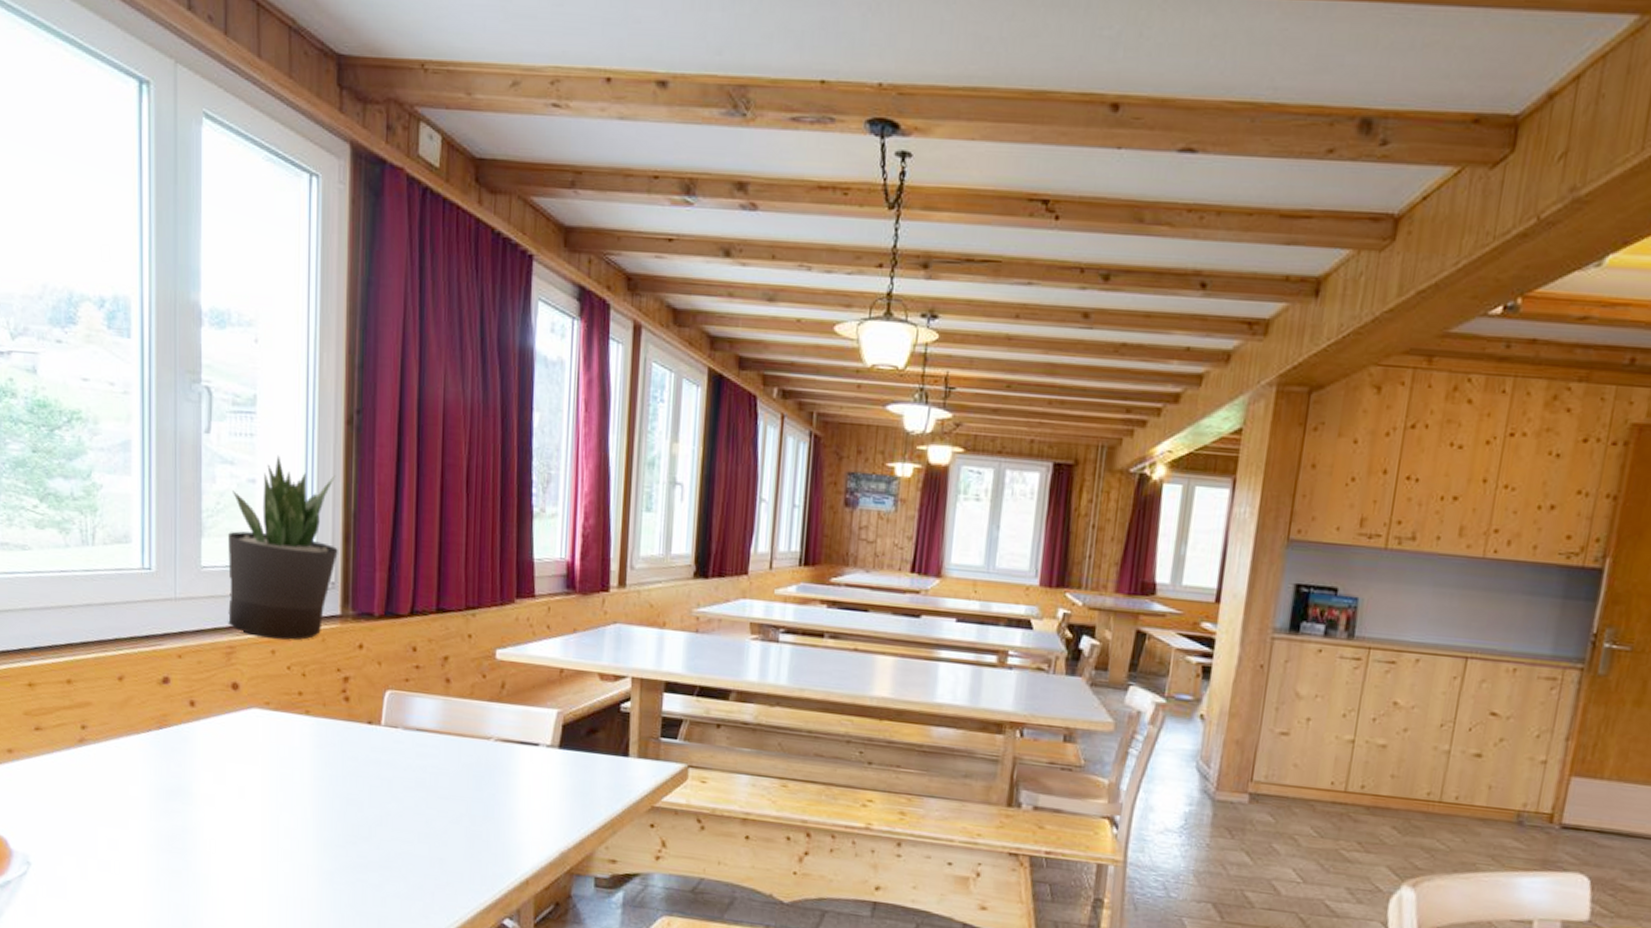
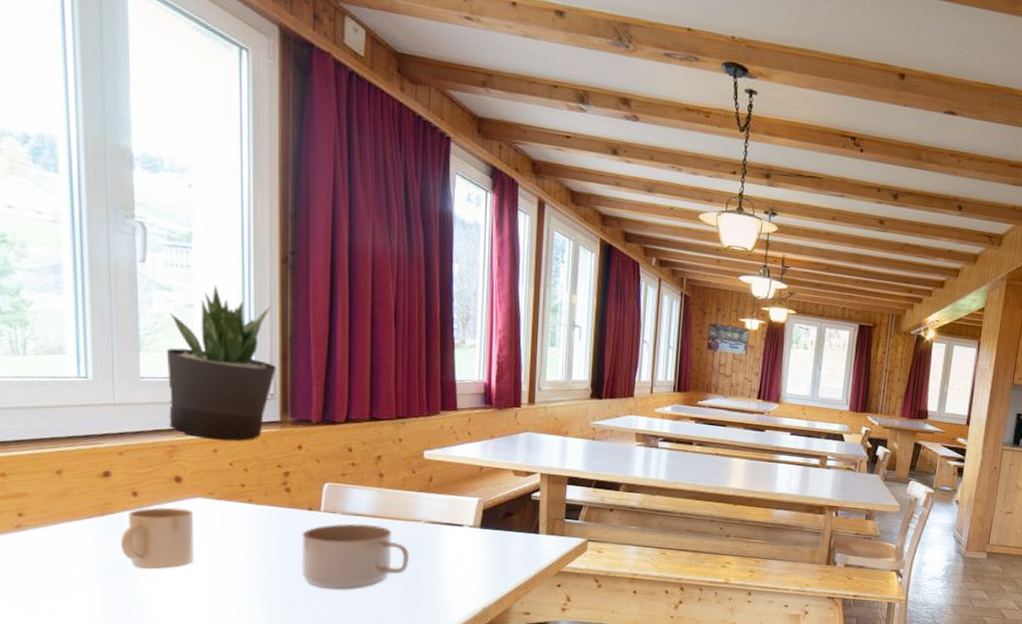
mug: none [176,719,250,794] -> present [120,507,195,570]
cup: none [358,740,477,826] -> present [300,523,409,591]

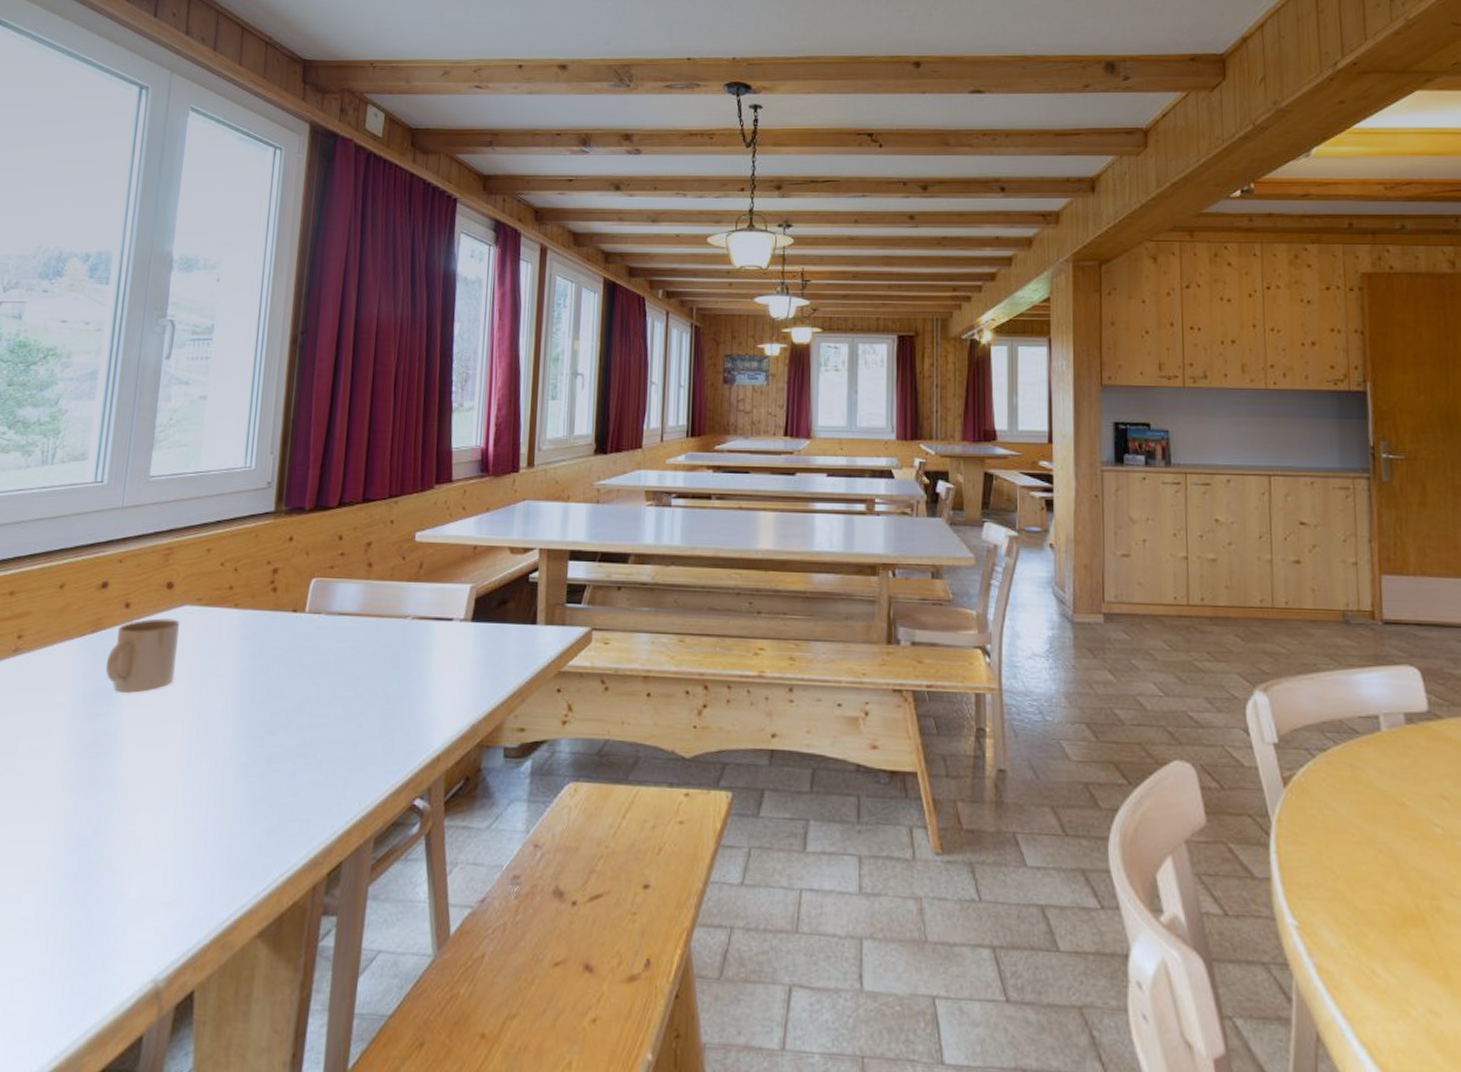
planter: present [167,285,276,441] -> none [169,374,279,538]
cup: present [300,523,409,591] -> none [279,624,394,710]

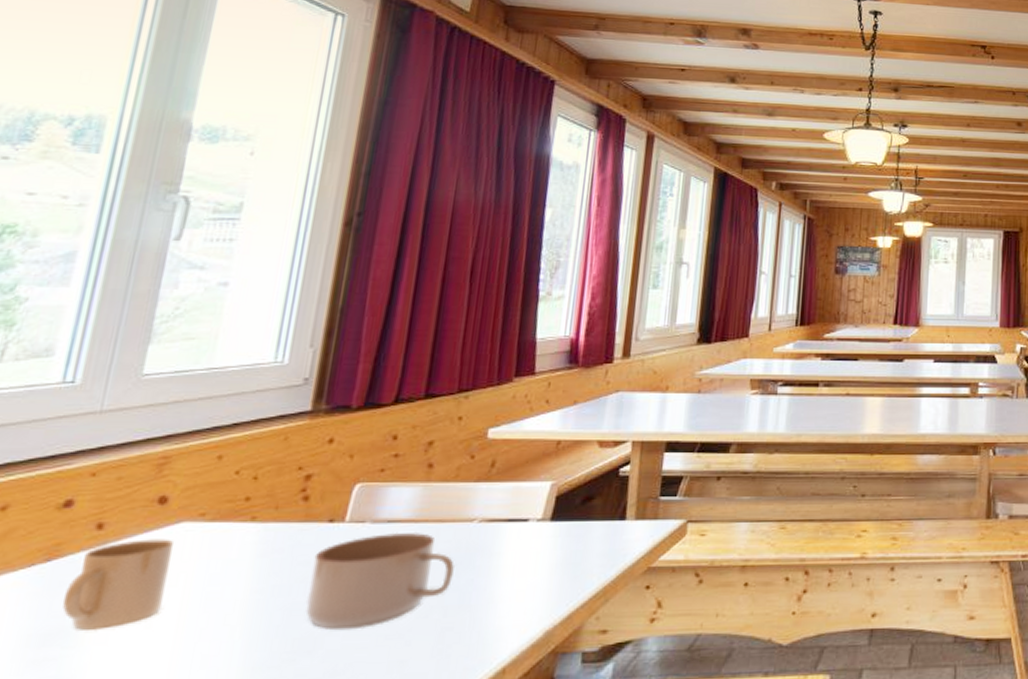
cup: none [279,624,394,710] -> present [305,532,454,631]

